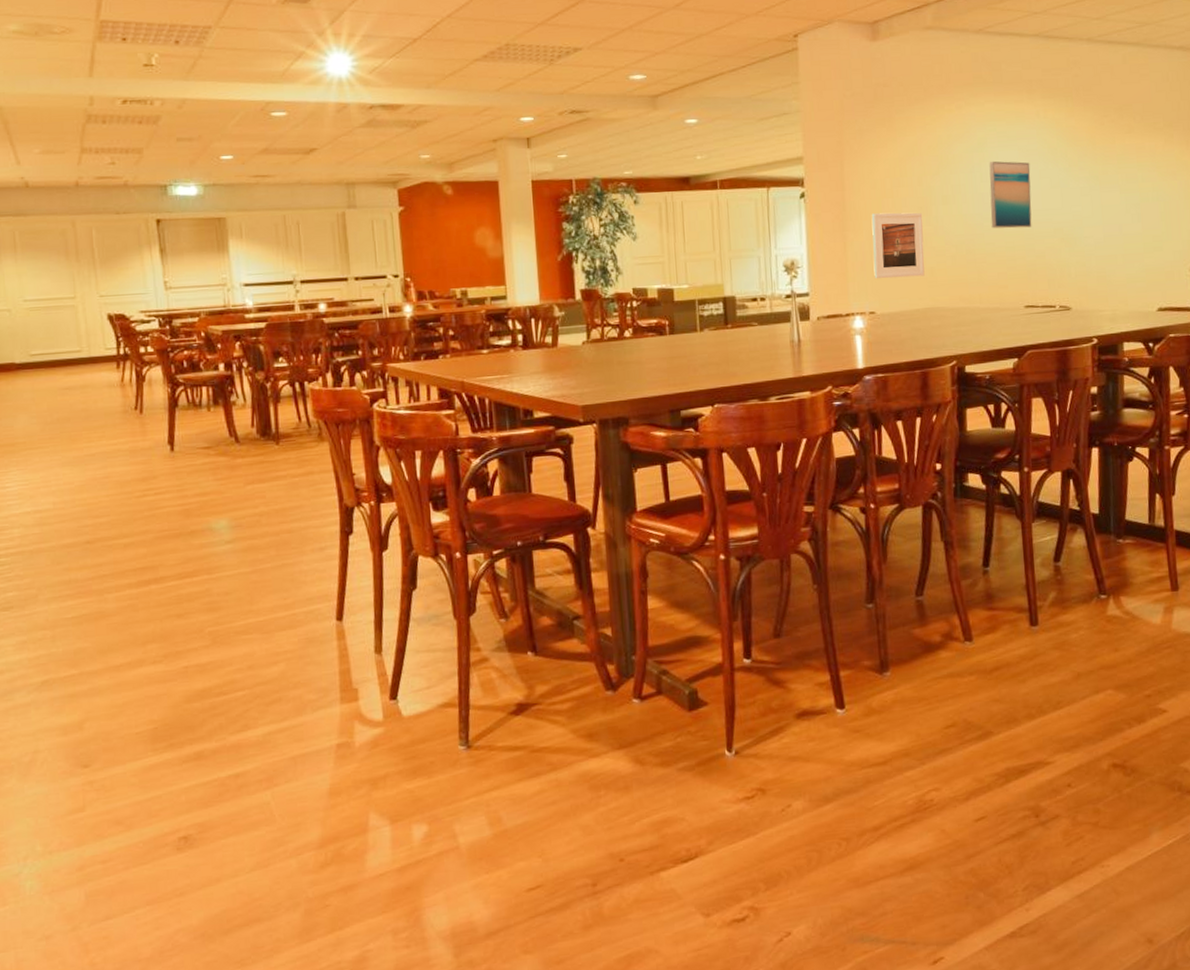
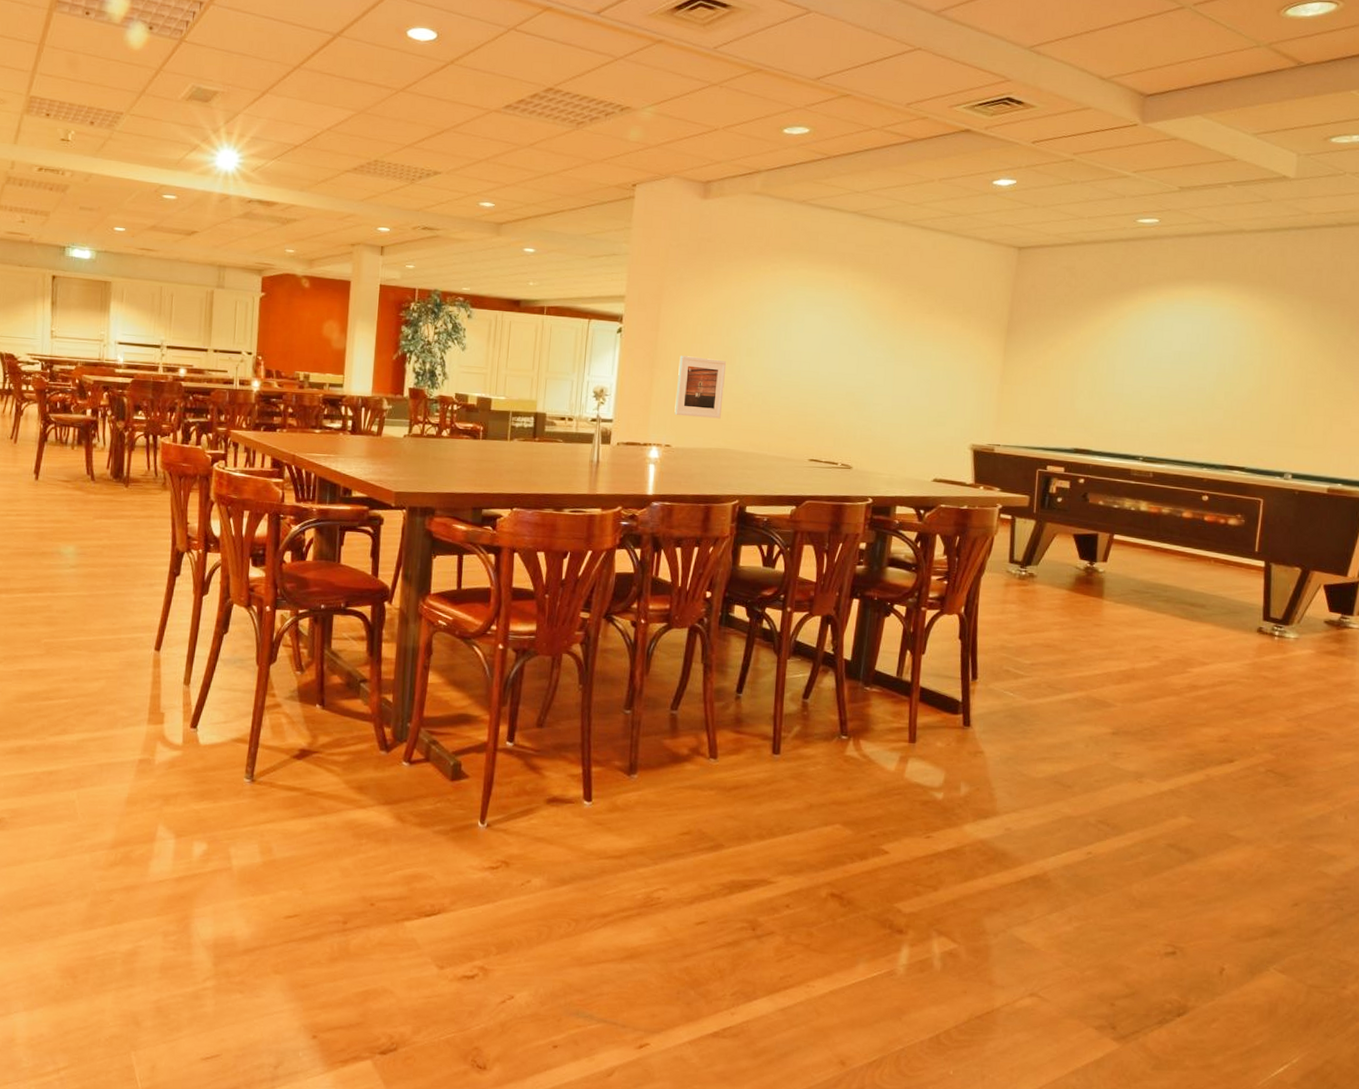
wall art: present [989,161,1032,229] -> none [788,322,833,388]

